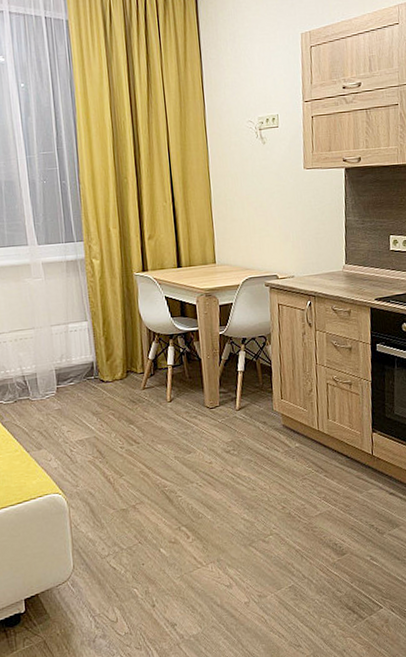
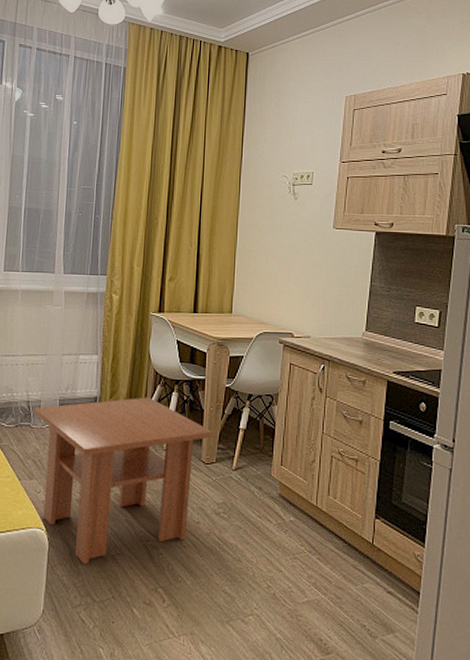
coffee table: none [31,354,213,519] -> present [34,397,213,565]

